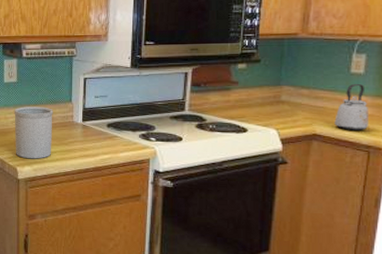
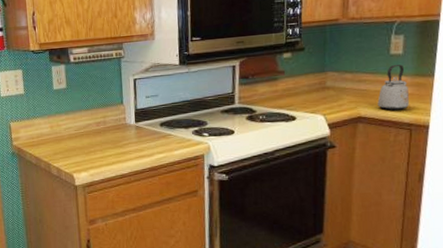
utensil holder: present [14,107,53,159] -> none [66,111,107,165]

